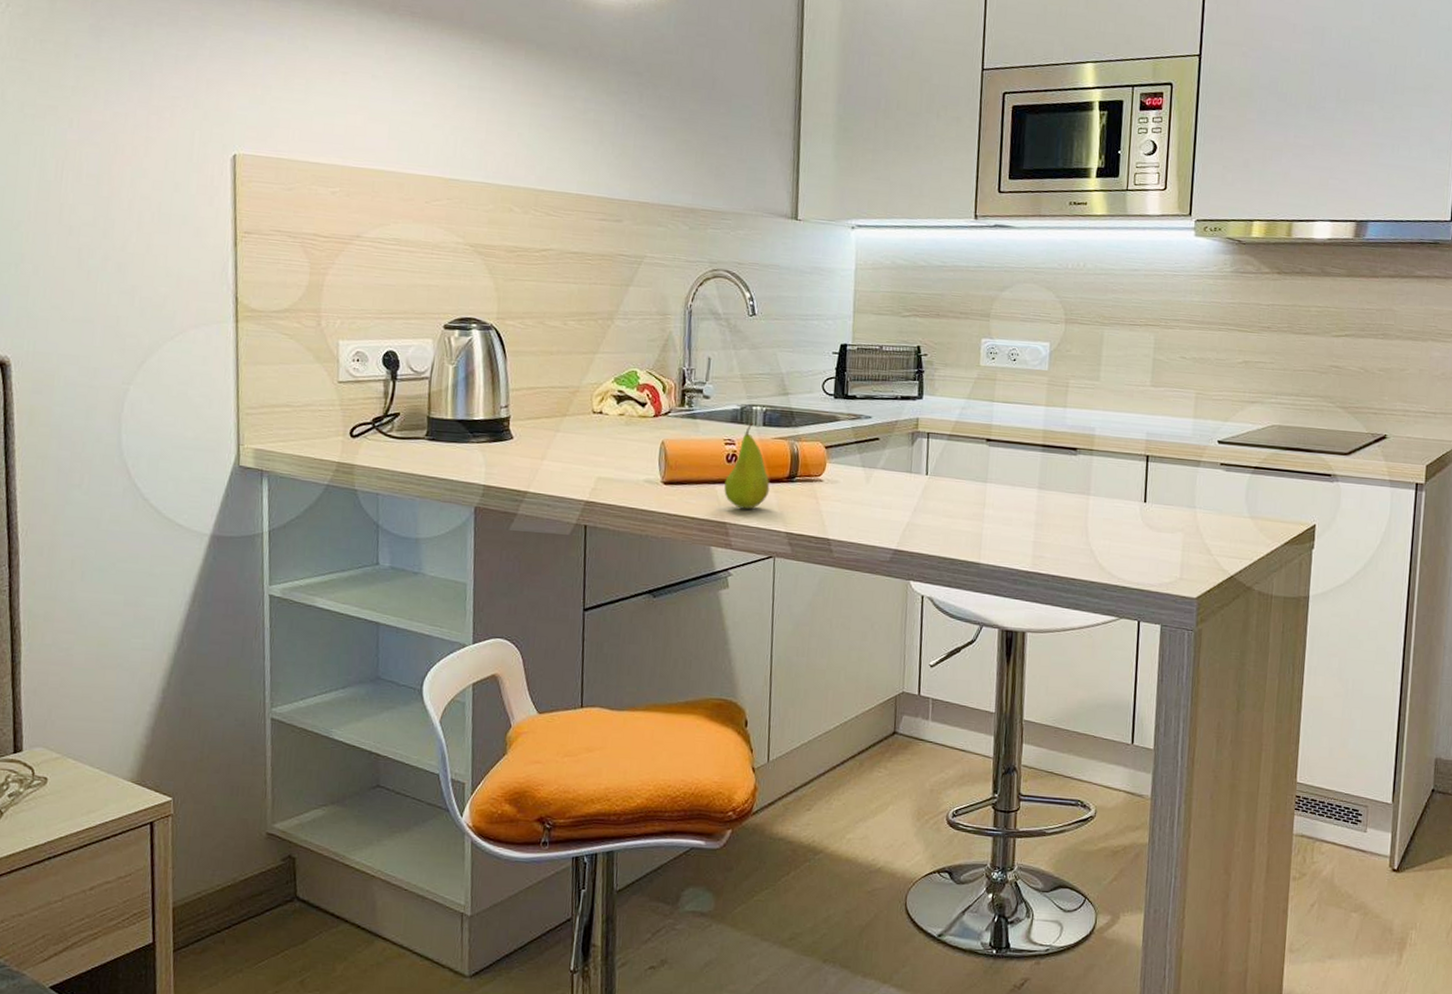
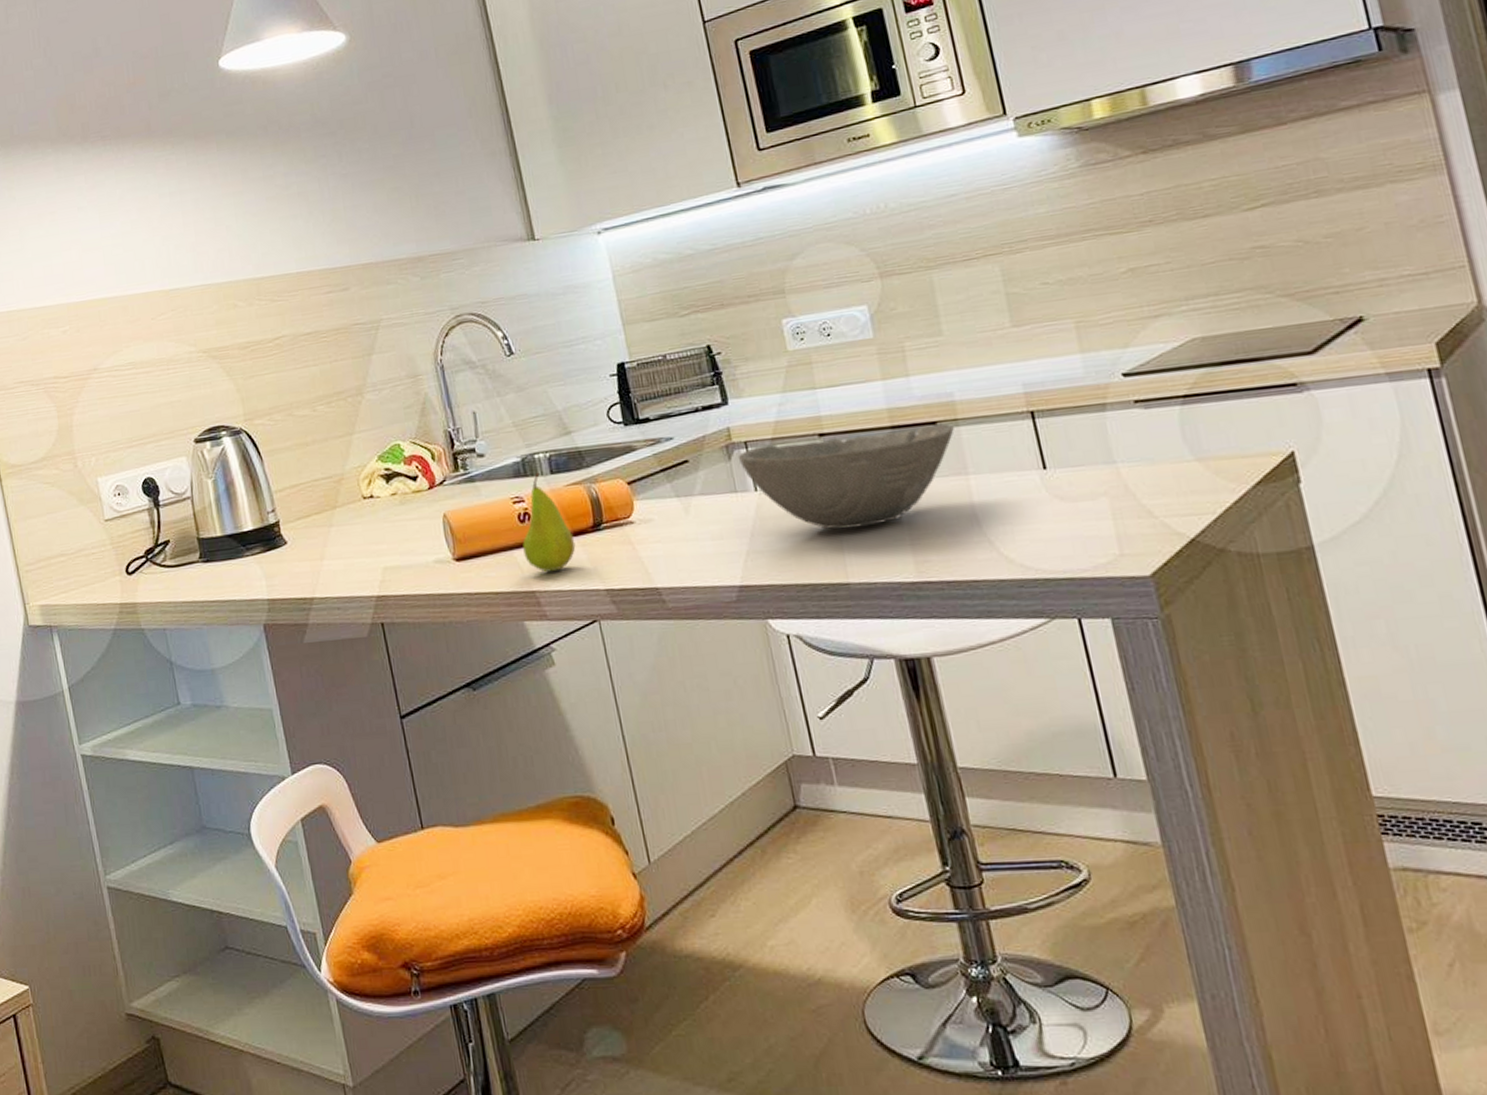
bowl: none [919,438,1089,521] -> present [738,423,954,530]

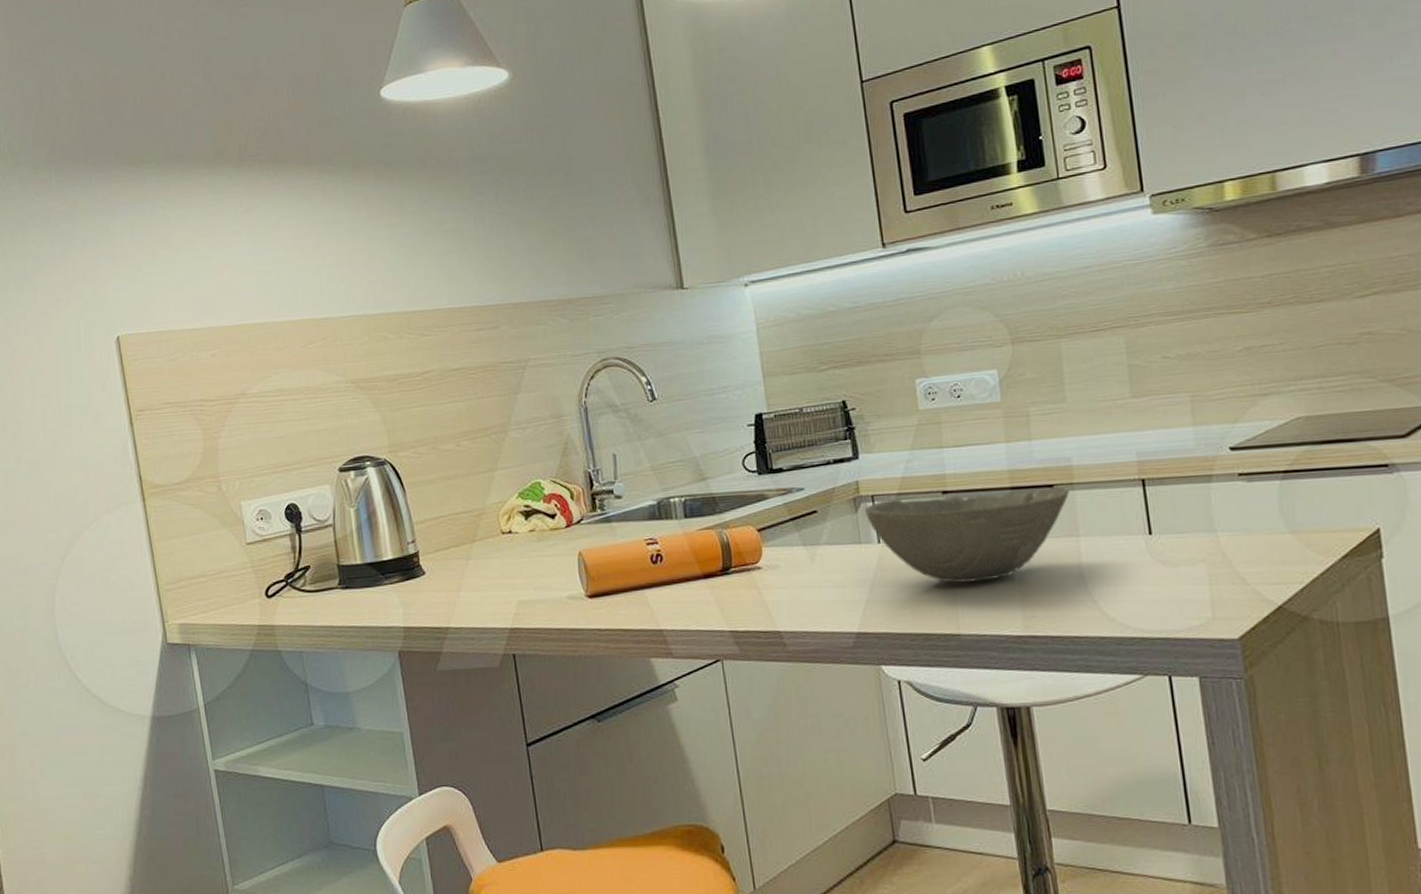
fruit: present [522,472,576,573] -> none [653,515,704,612]

